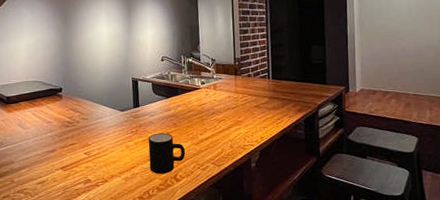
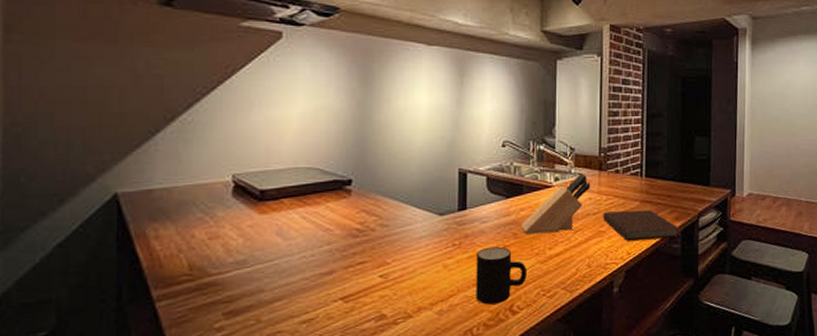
knife block: none [179,78,229,124] -> present [522,173,591,234]
notebook: none [240,104,304,128] -> present [603,210,681,241]

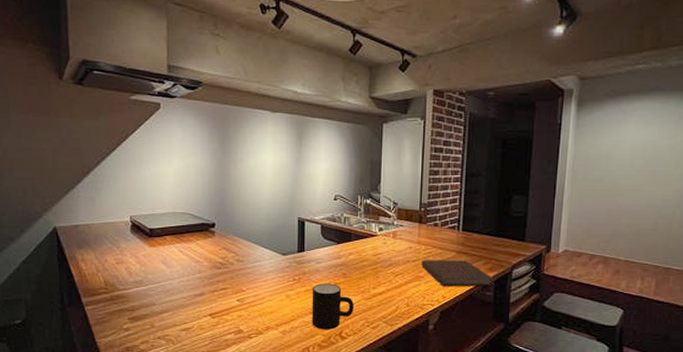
knife block: present [522,173,591,234] -> none [350,225,411,275]

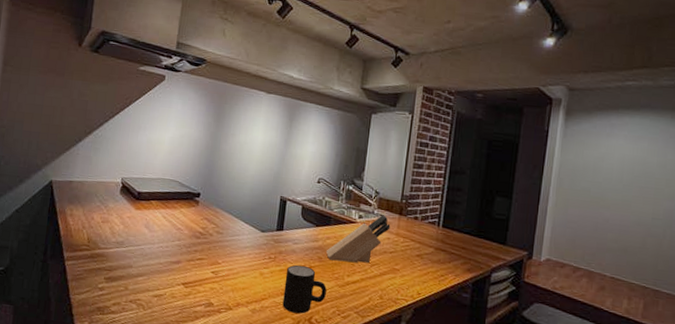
knife block: none [350,225,411,275] -> present [326,215,391,264]
notebook: present [422,260,494,286] -> none [398,252,472,288]

